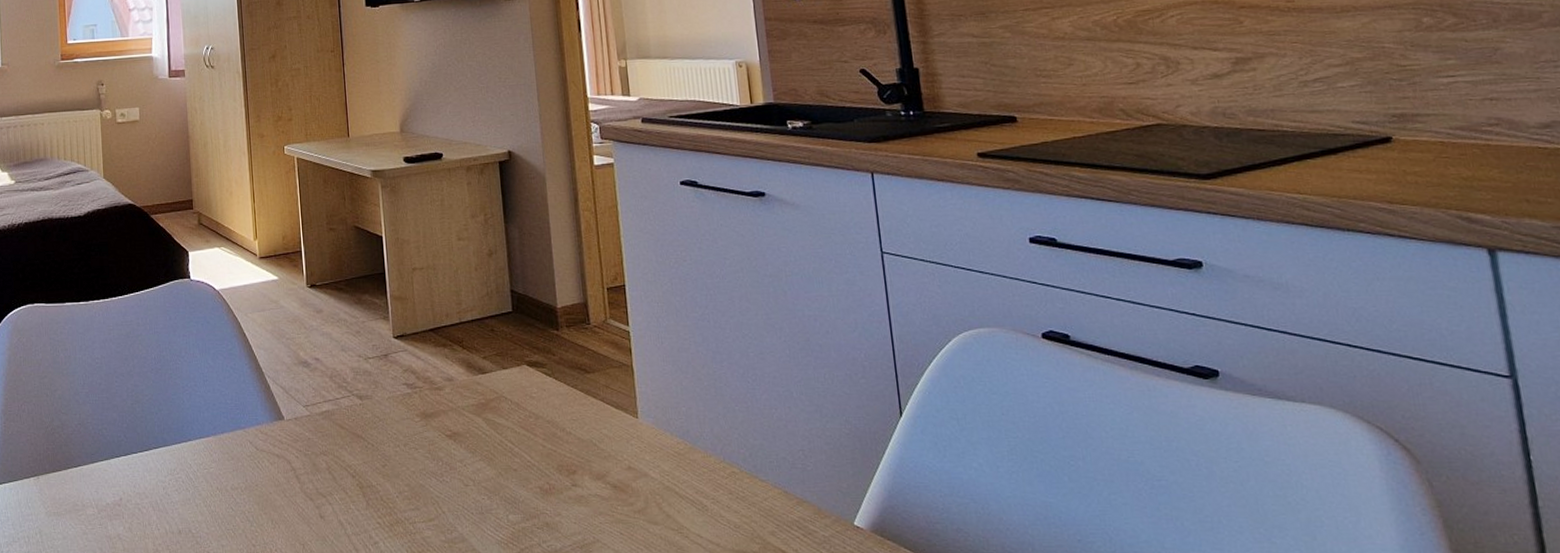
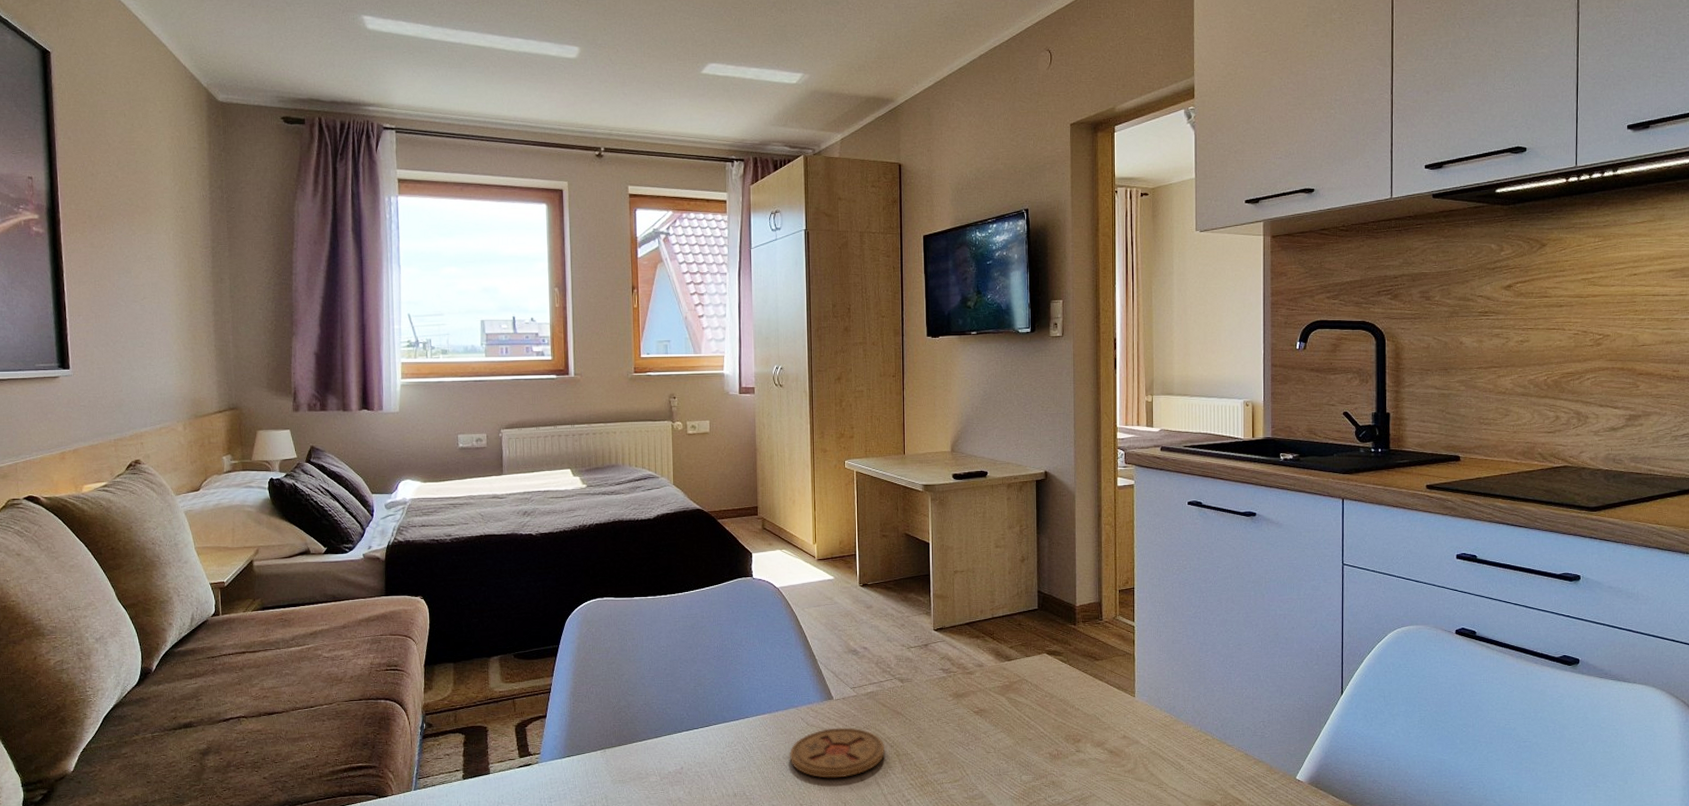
coaster: none [237,453,346,514] -> present [789,727,885,778]

